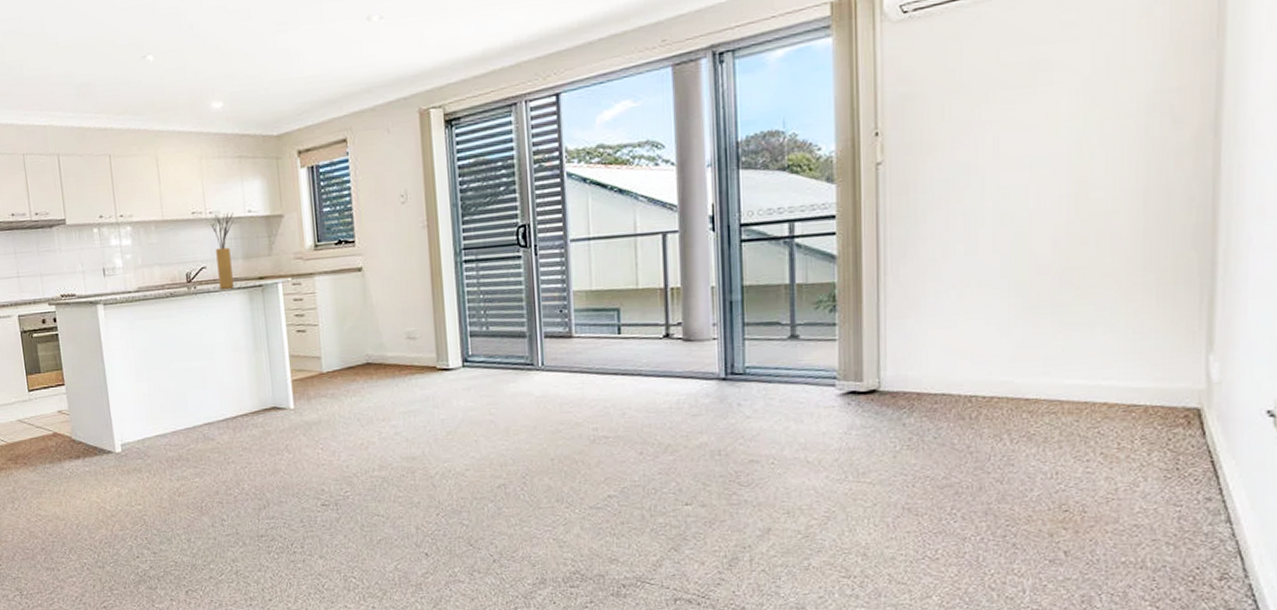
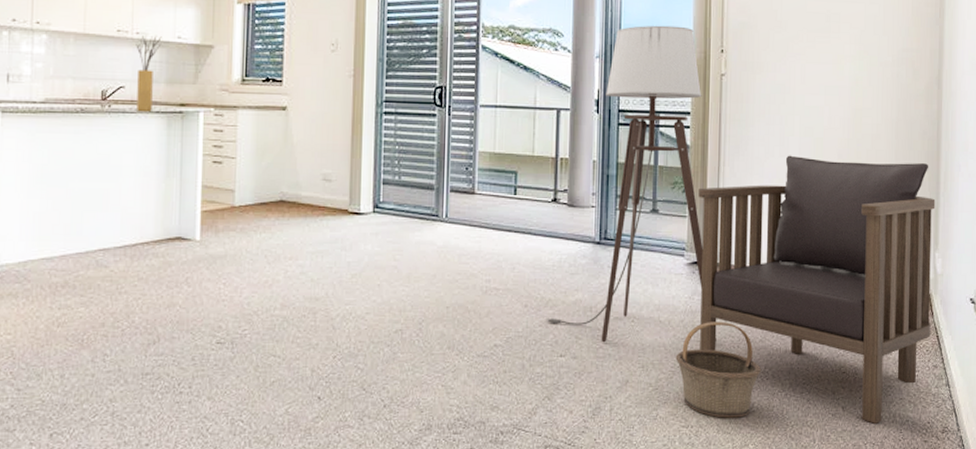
floor lamp: none [665,111,883,489] -> present [546,25,716,343]
basket: none [830,458,946,567] -> present [675,322,761,418]
armchair: none [851,240,1210,570] -> present [698,155,936,424]

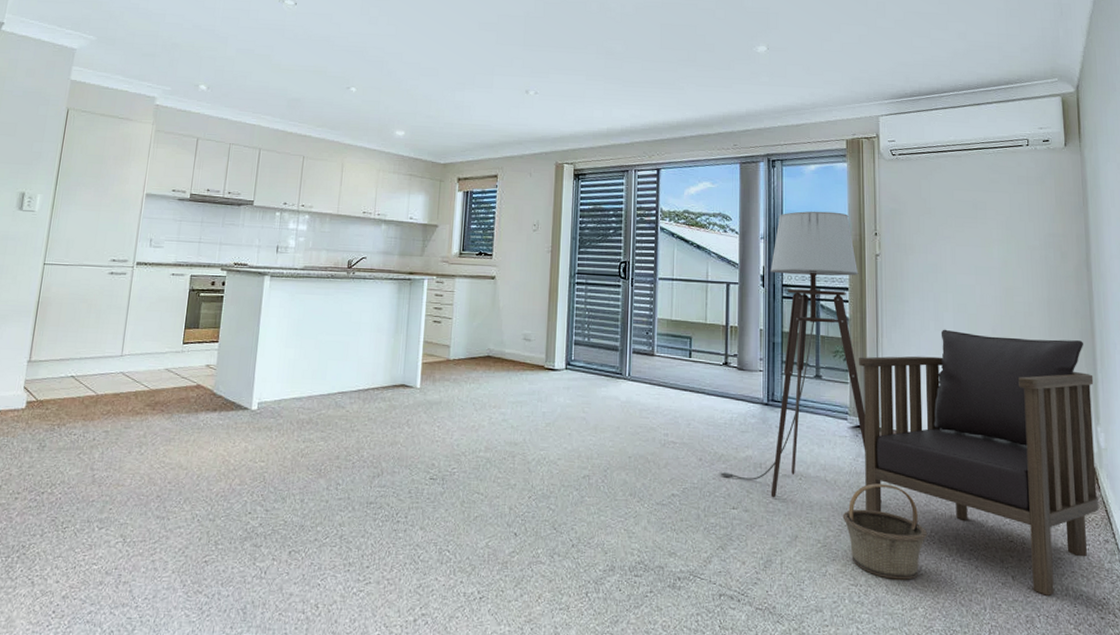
vase: present [136,35,162,113] -> none [374,216,398,279]

